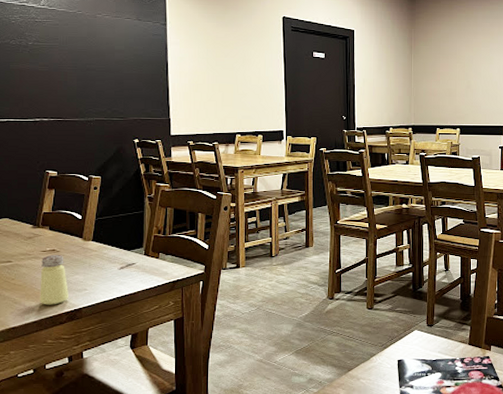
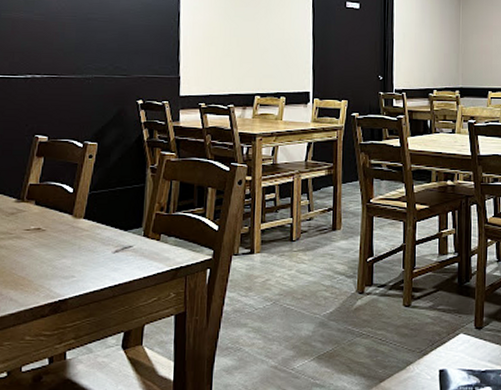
saltshaker: present [40,254,69,305] -> none [19,233,53,294]

